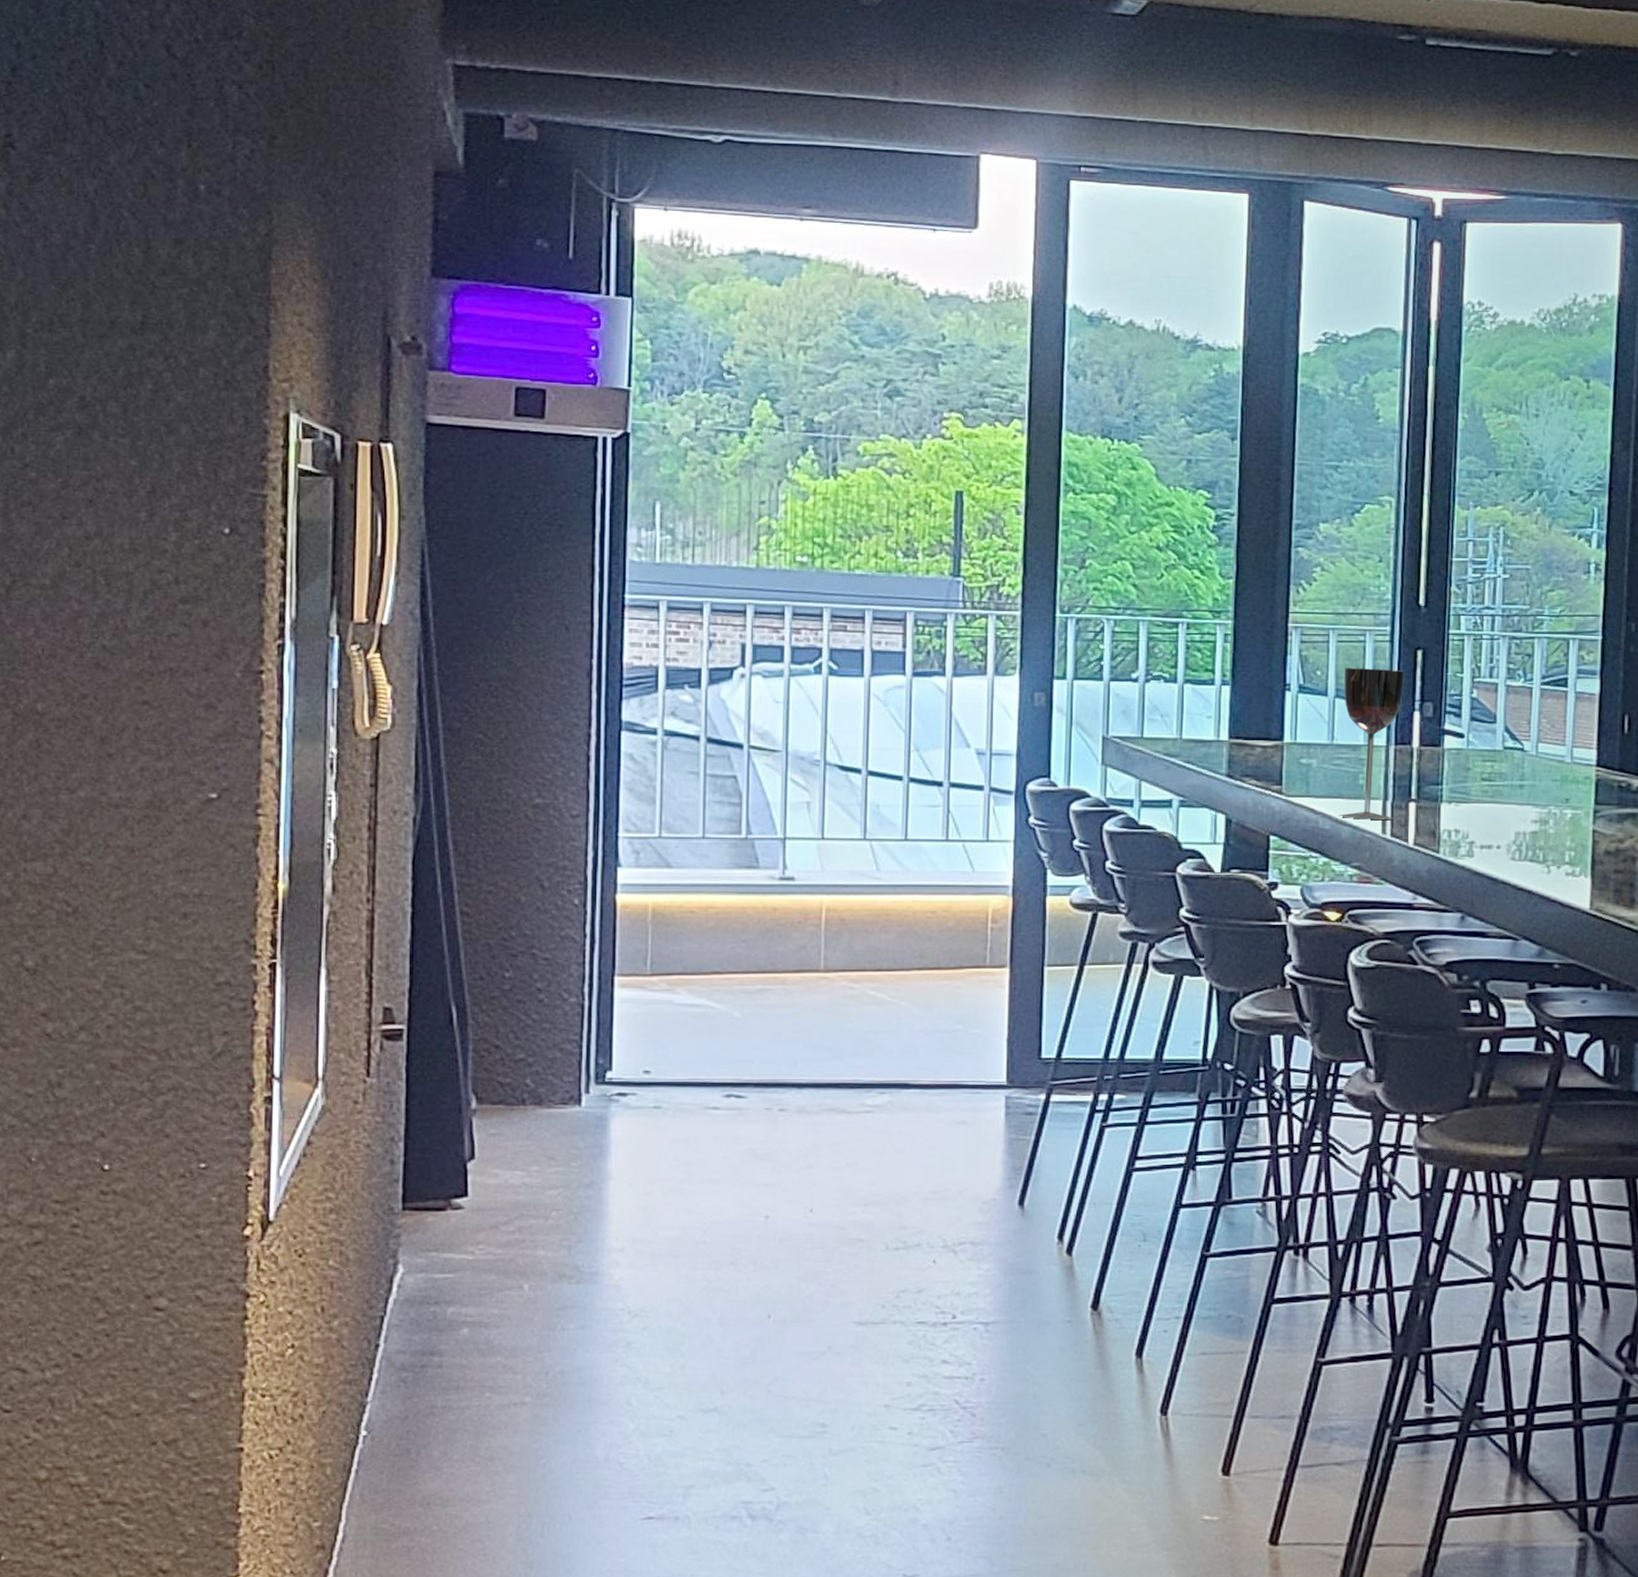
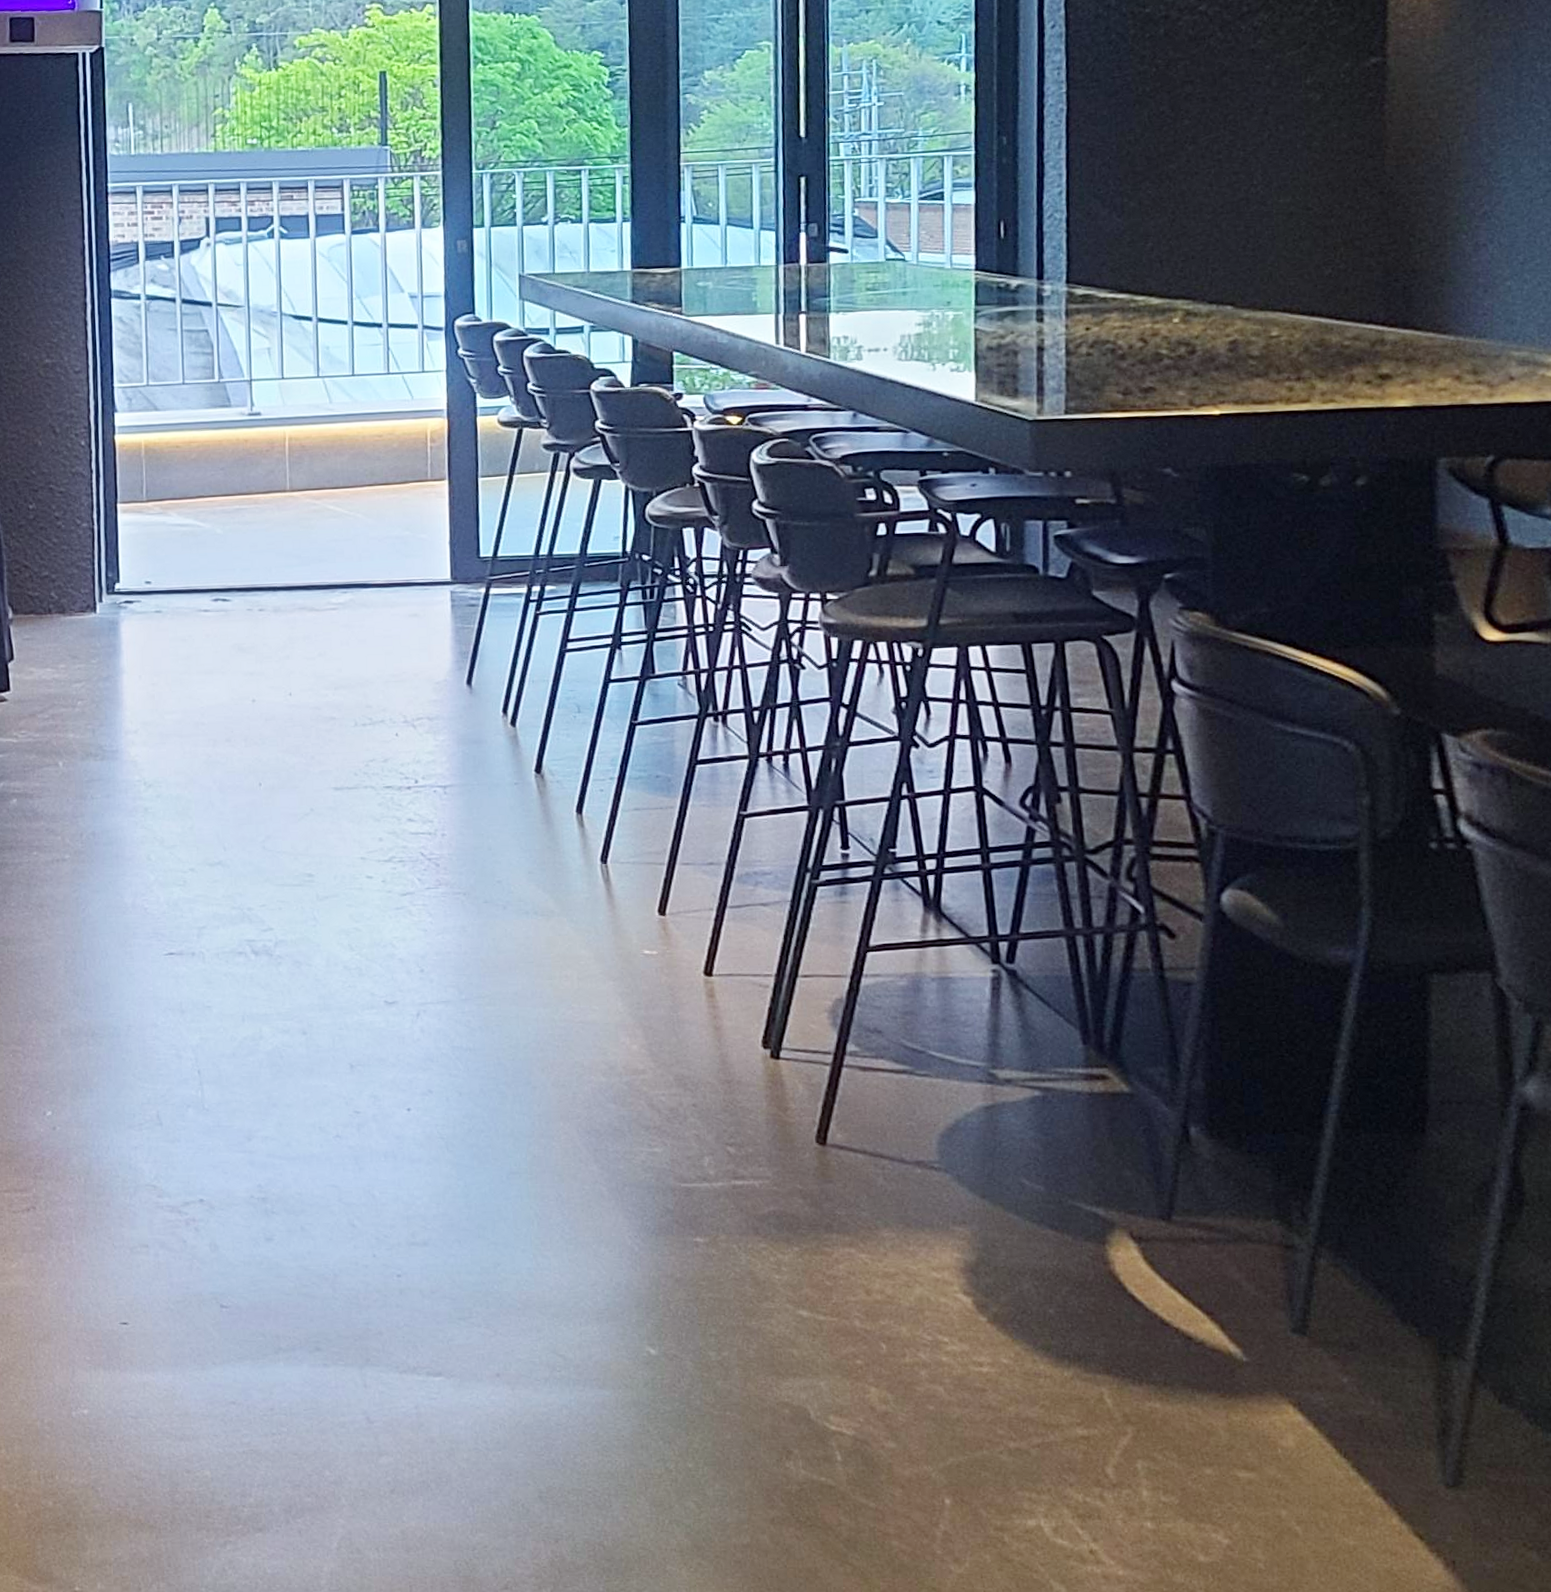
wineglass: present [1339,668,1405,819] -> none [734,196,790,333]

